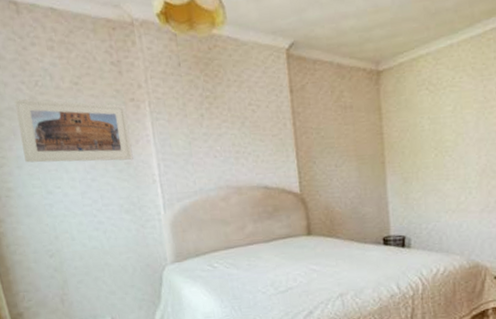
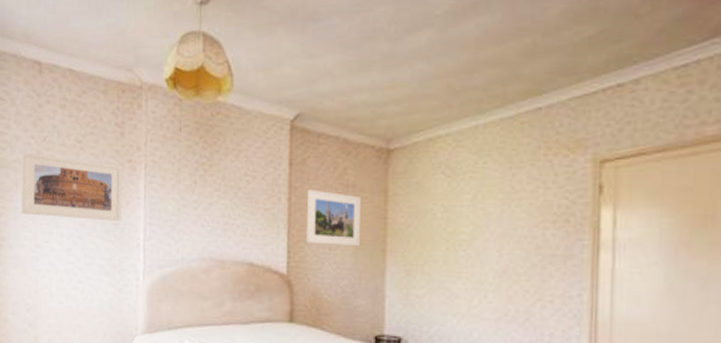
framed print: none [310,113,362,163] -> present [307,190,361,247]

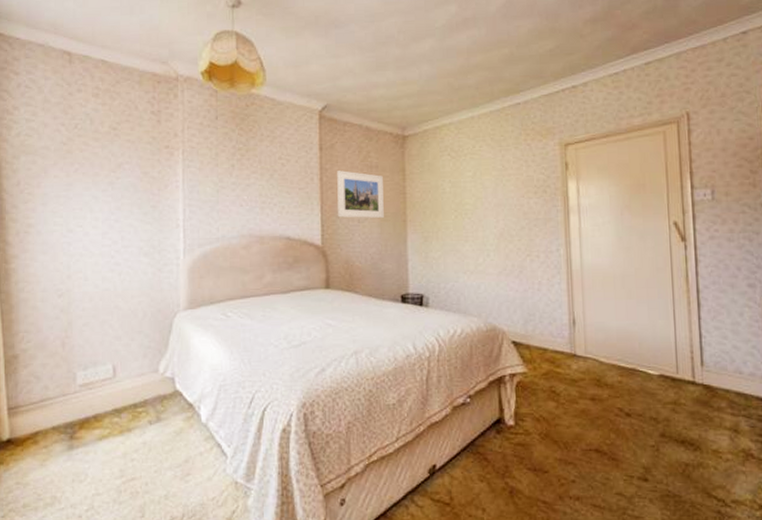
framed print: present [22,152,122,222] -> none [51,139,160,204]

